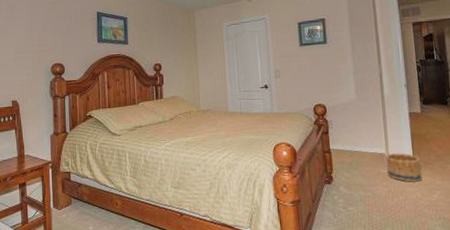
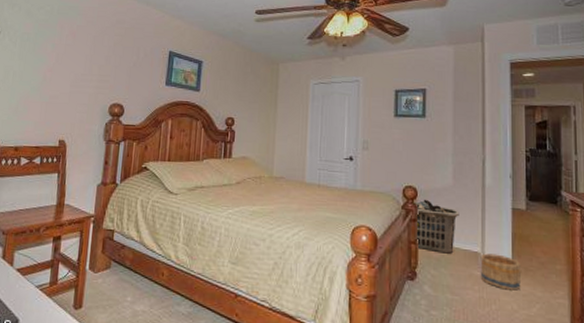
clothes hamper: none [325,113,364,158] -> present [415,199,459,254]

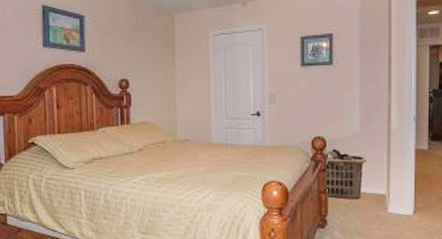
basket: present [480,253,521,291] -> none [386,194,422,226]

